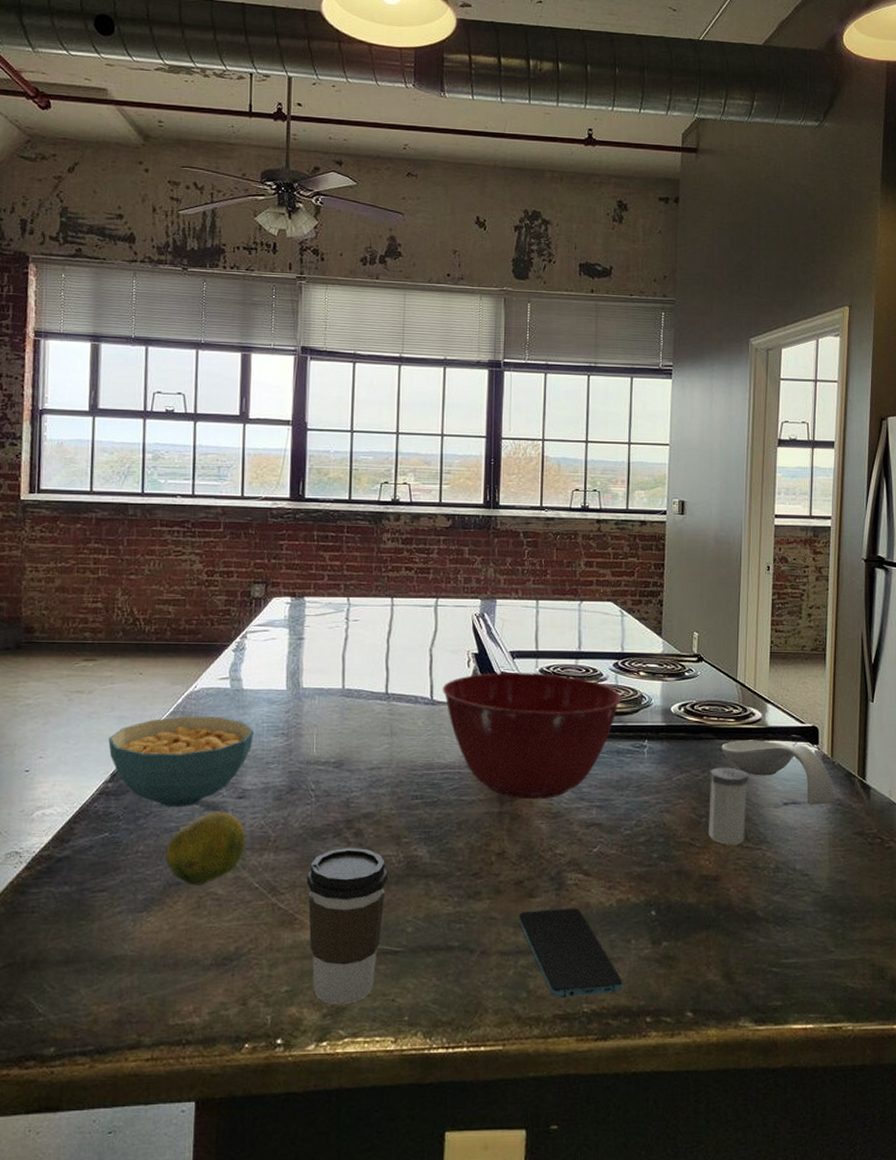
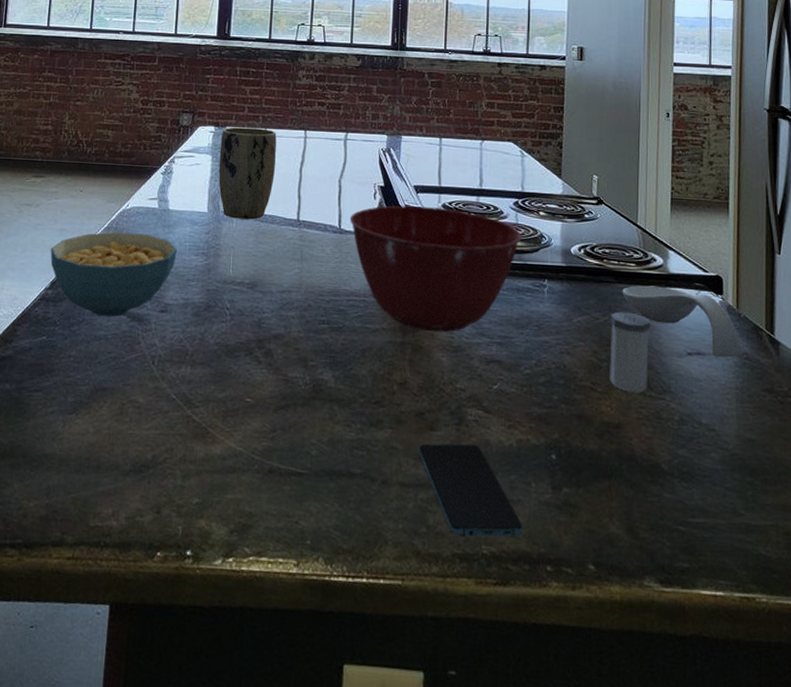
fruit: present [166,812,246,886] -> none [94,323,166,393]
plant pot: none [297,597,361,695] -> present [218,127,277,220]
coffee cup: present [307,848,388,1005] -> none [220,366,295,522]

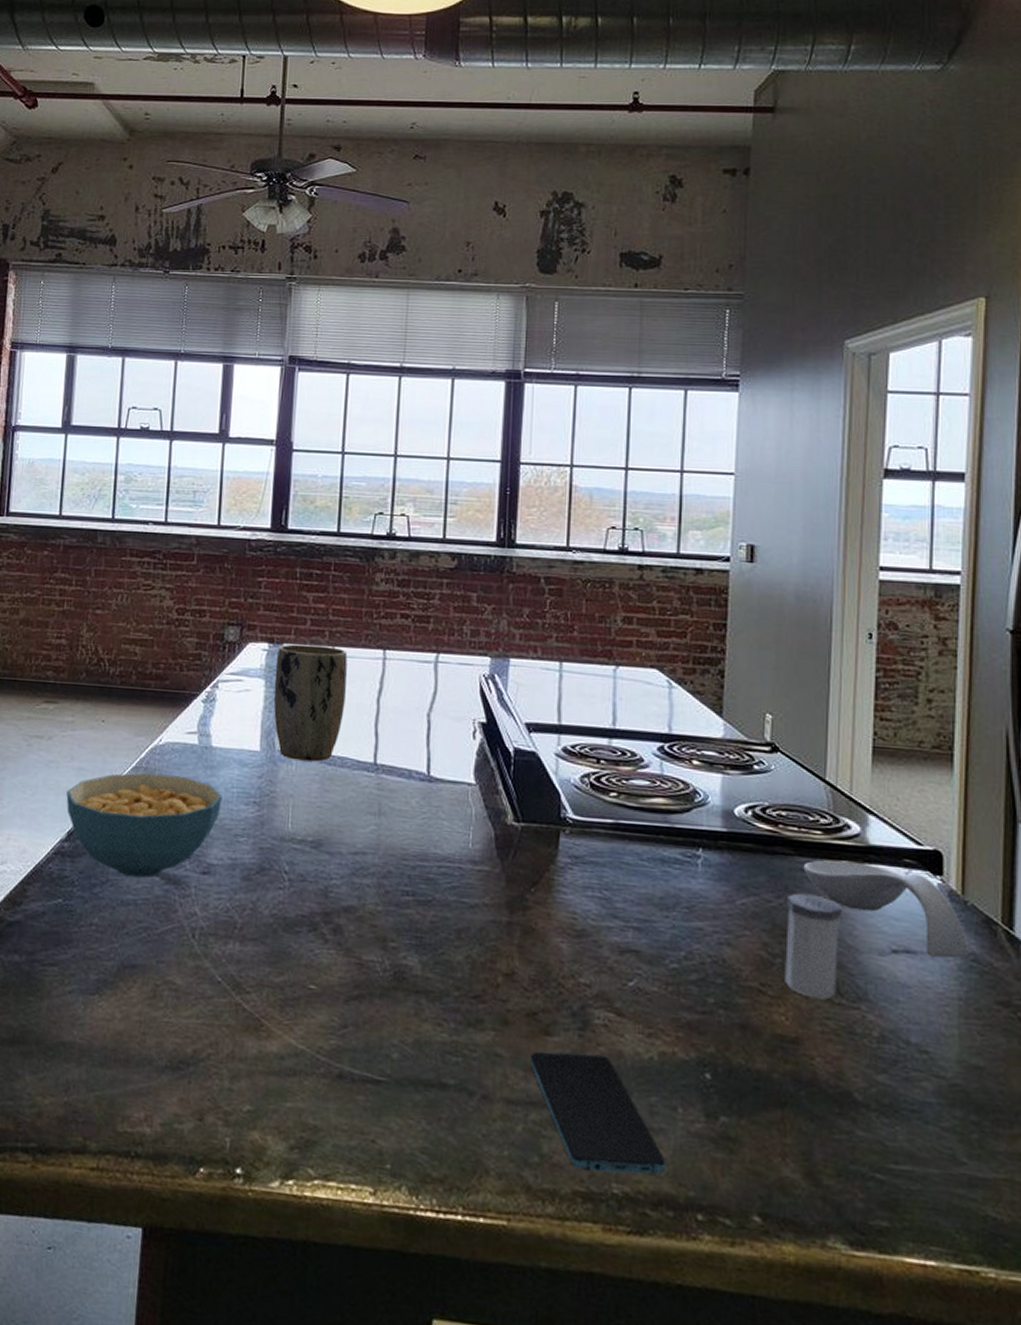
mixing bowl: present [349,205,522,333] -> none [441,748,668,912]

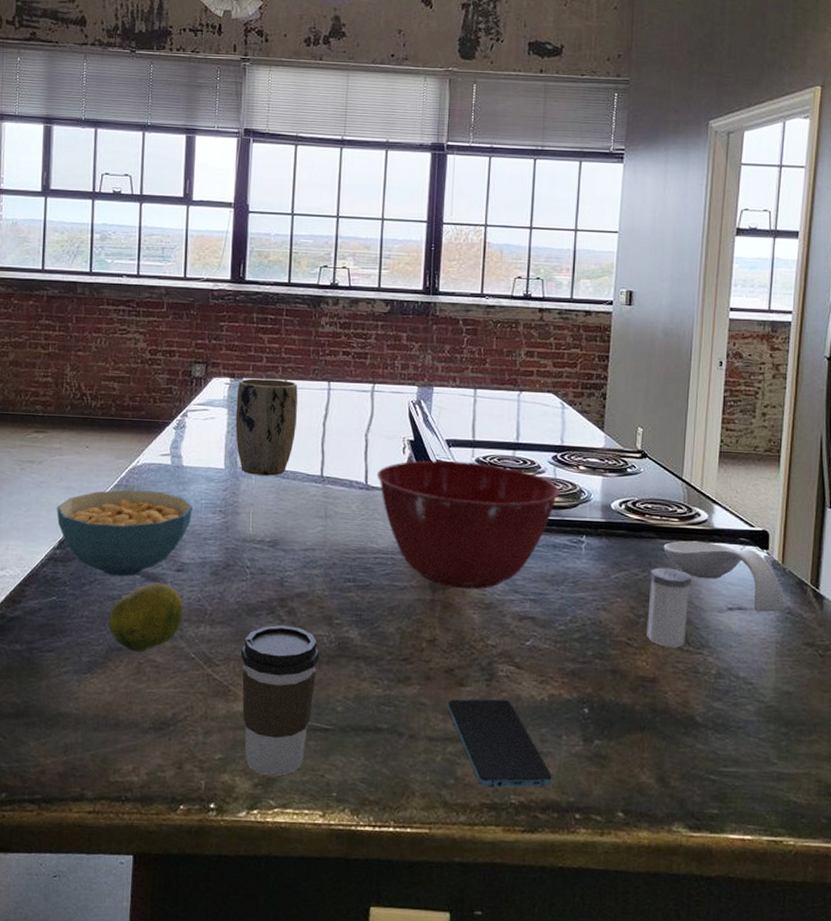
fruit: none [121,886,209,972] -> present [108,582,184,652]
coffee cup: none [276,945,371,1138] -> present [241,625,319,776]
mixing bowl: none [441,748,668,912] -> present [376,460,560,590]

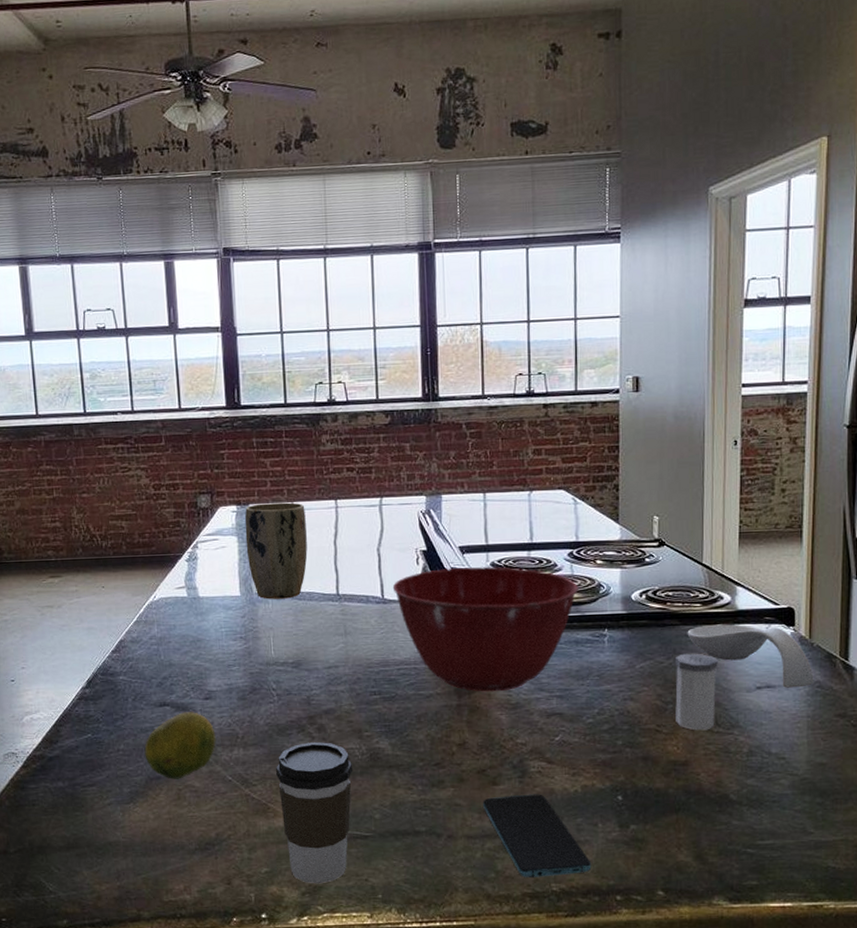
cereal bowl: present [57,489,193,577] -> none [81,624,214,710]

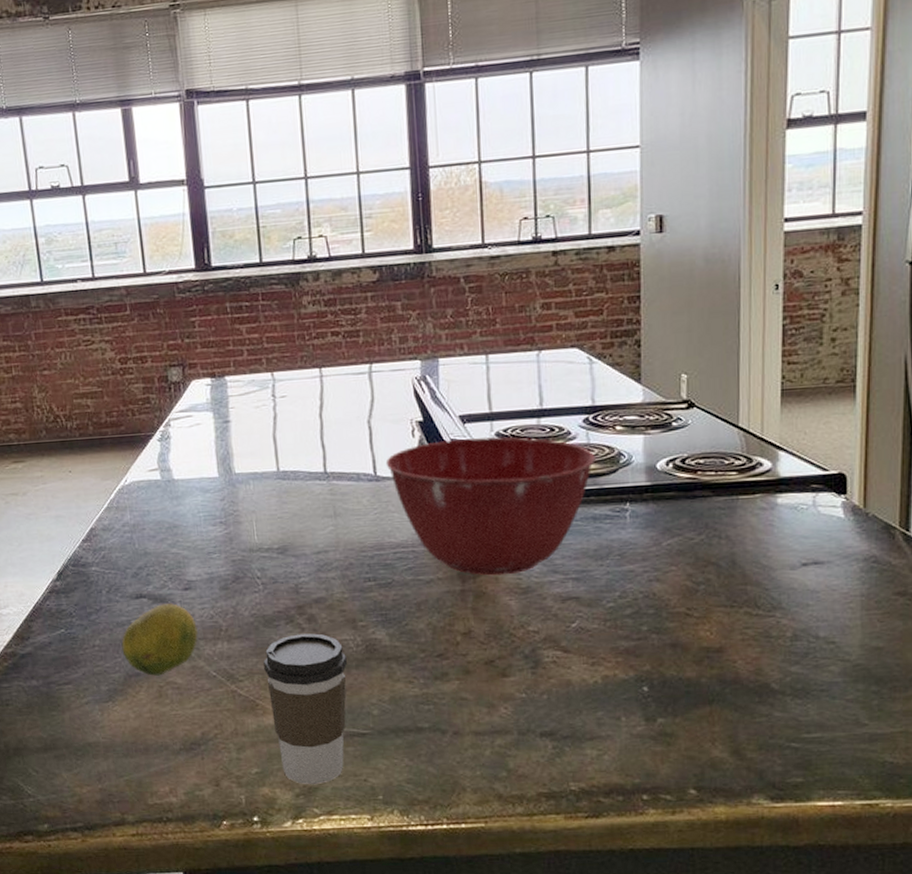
plant pot: present [244,502,308,599] -> none [220,372,291,480]
smartphone: present [482,794,592,877] -> none [491,686,615,776]
salt shaker: present [674,653,718,731] -> none [706,527,757,613]
spoon rest: present [687,624,814,688] -> none [721,494,869,564]

